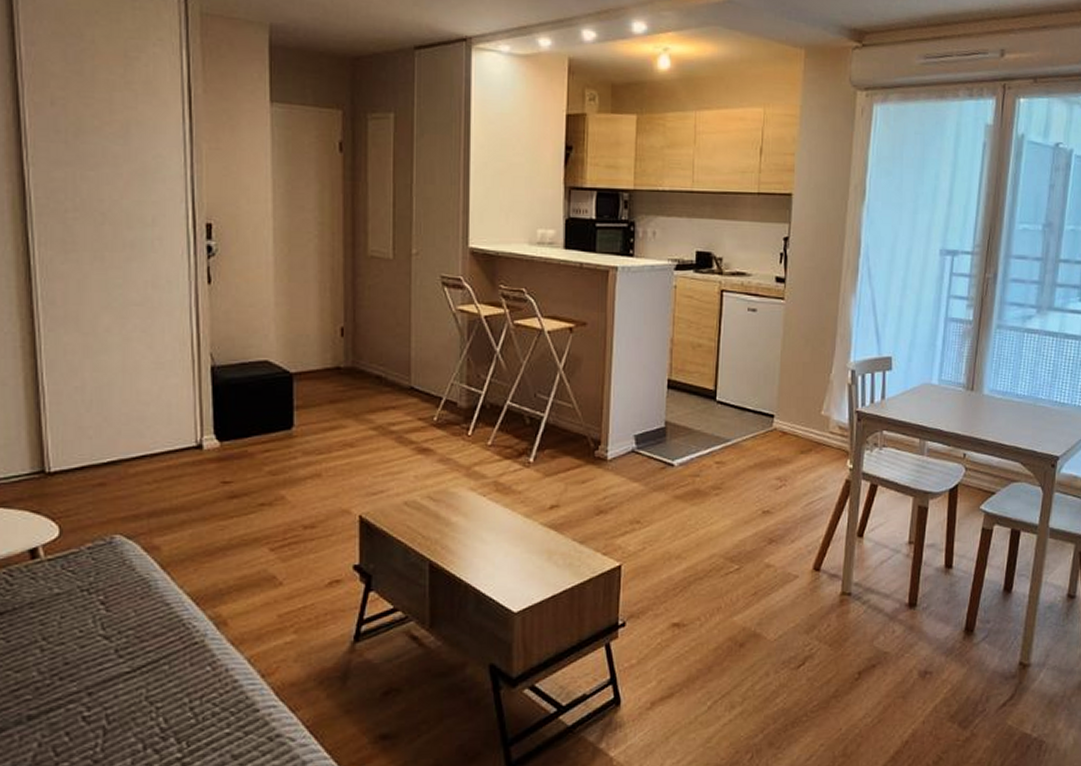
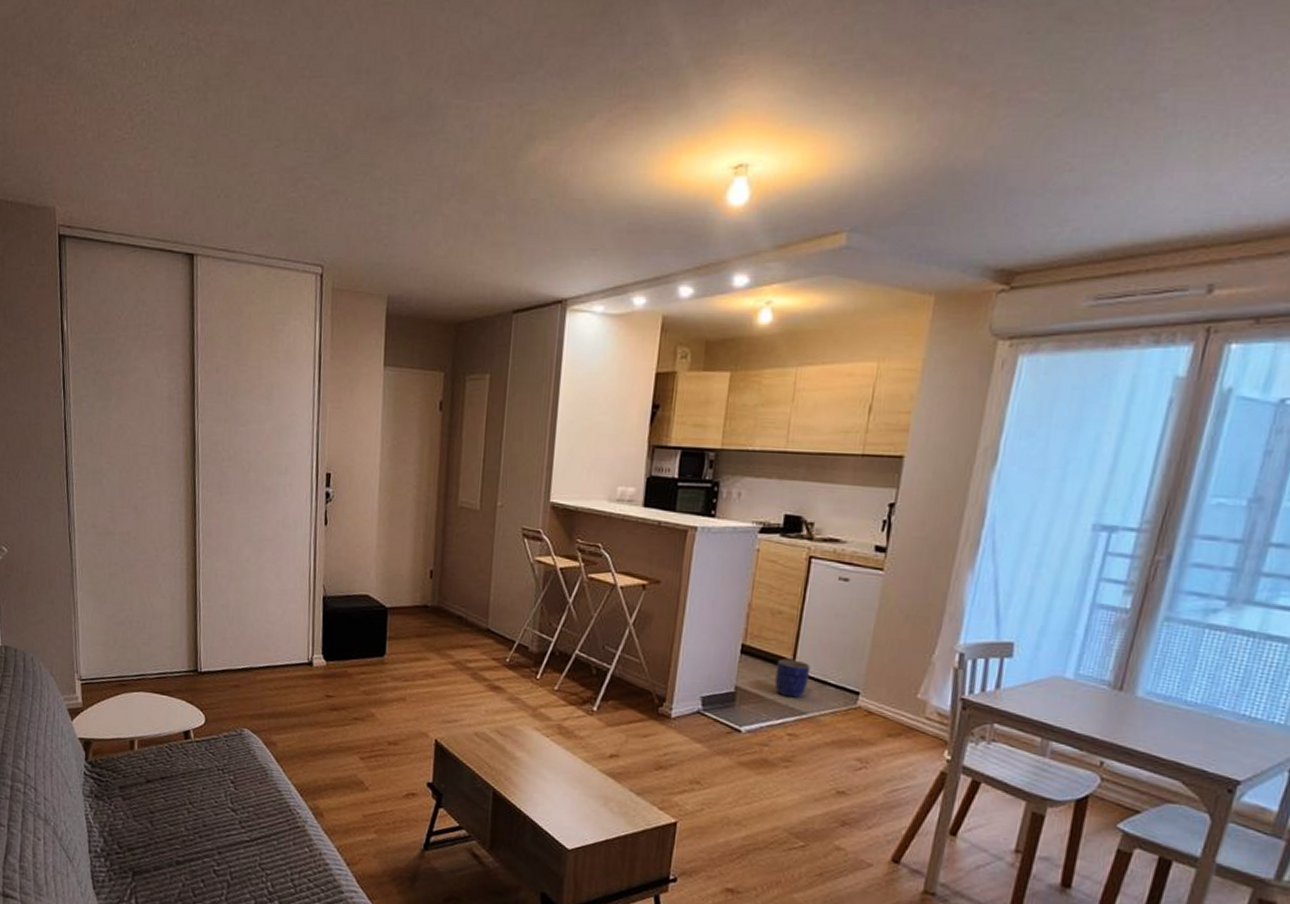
planter: none [700,390,731,427] -> present [774,658,811,698]

